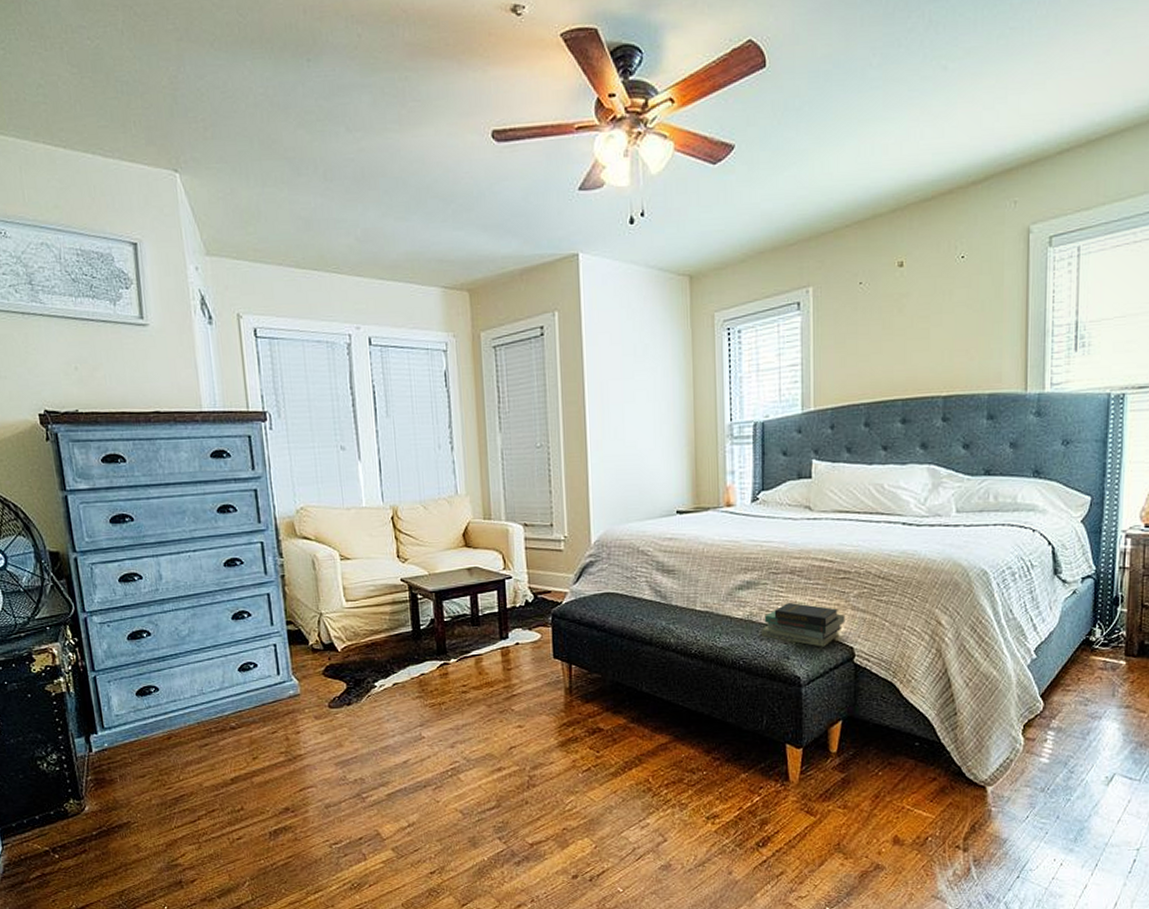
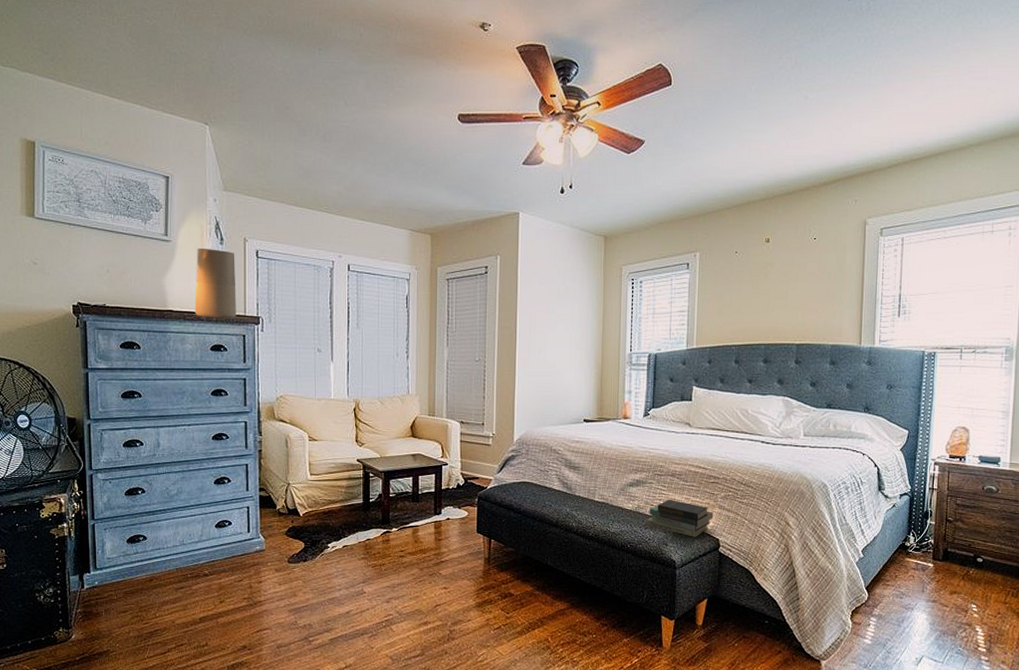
vase: none [181,330,238,417] -> present [195,247,236,319]

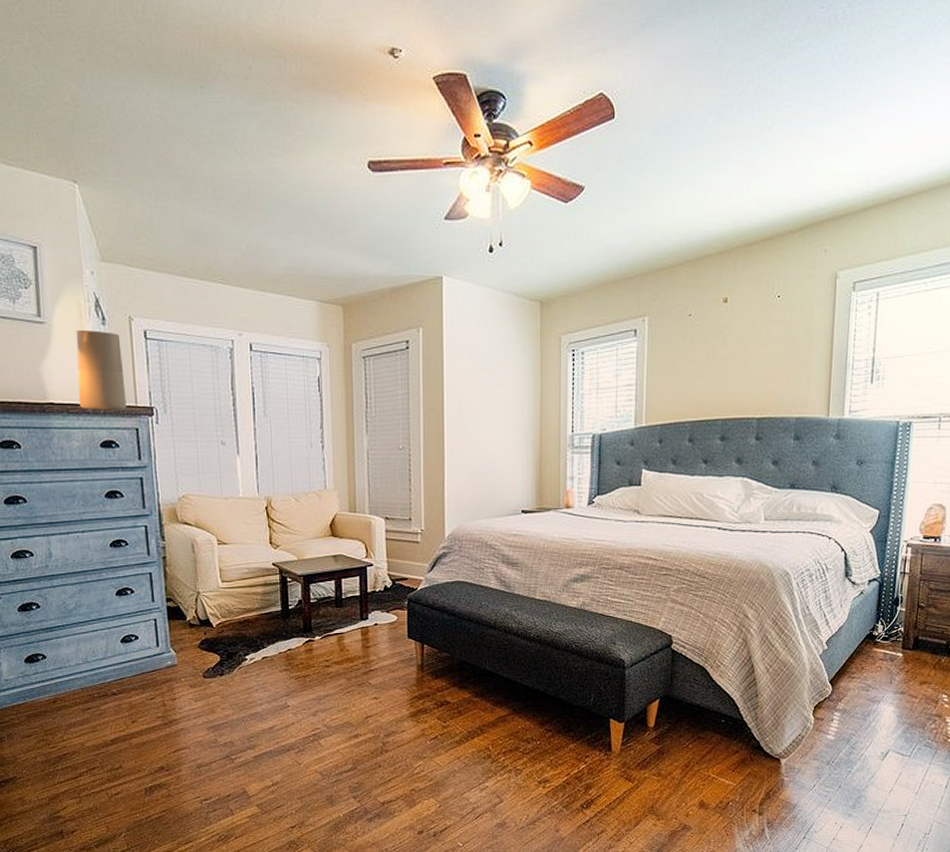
books: present [646,499,714,537] -> none [592,594,666,635]

